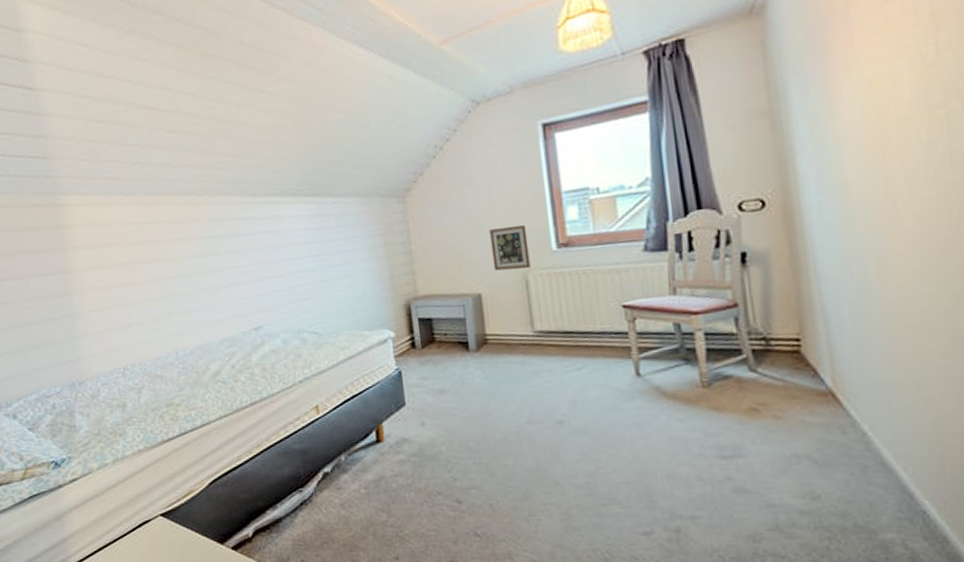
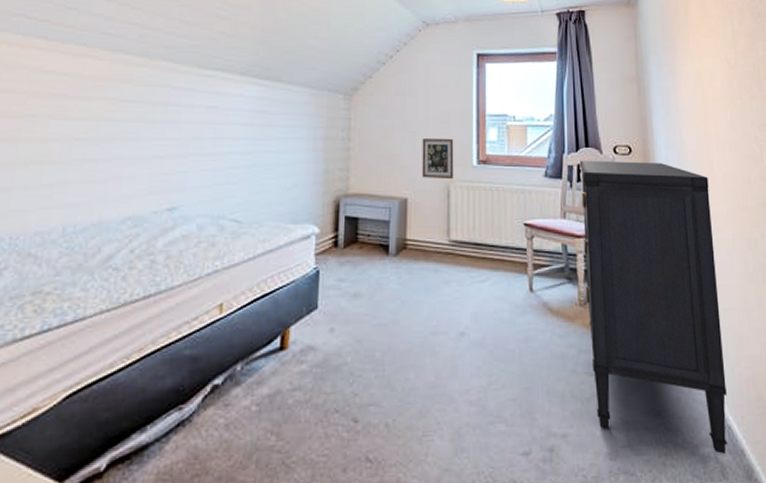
dresser: none [691,213,922,540] -> present [580,160,728,454]

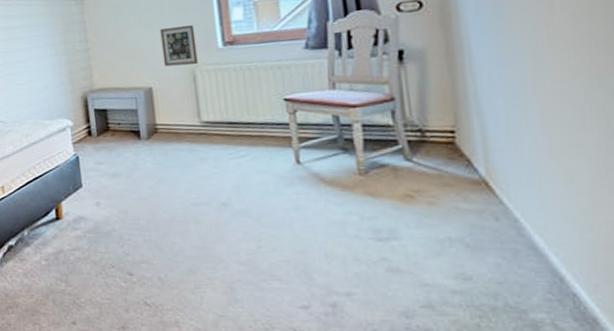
dresser: present [580,160,728,454] -> none [351,13,572,320]

